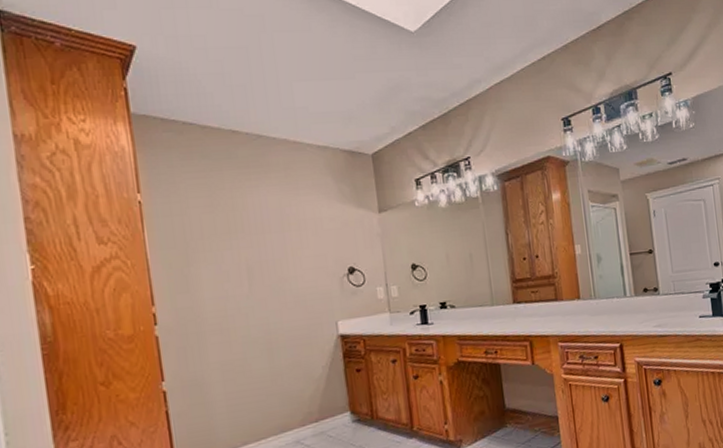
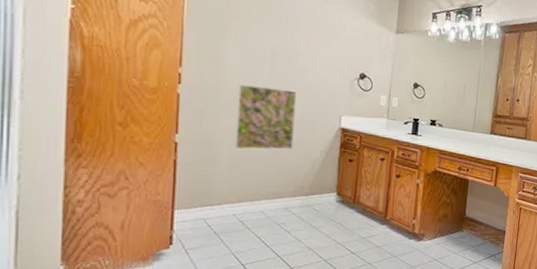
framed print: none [219,304,291,385] -> present [235,84,297,150]

